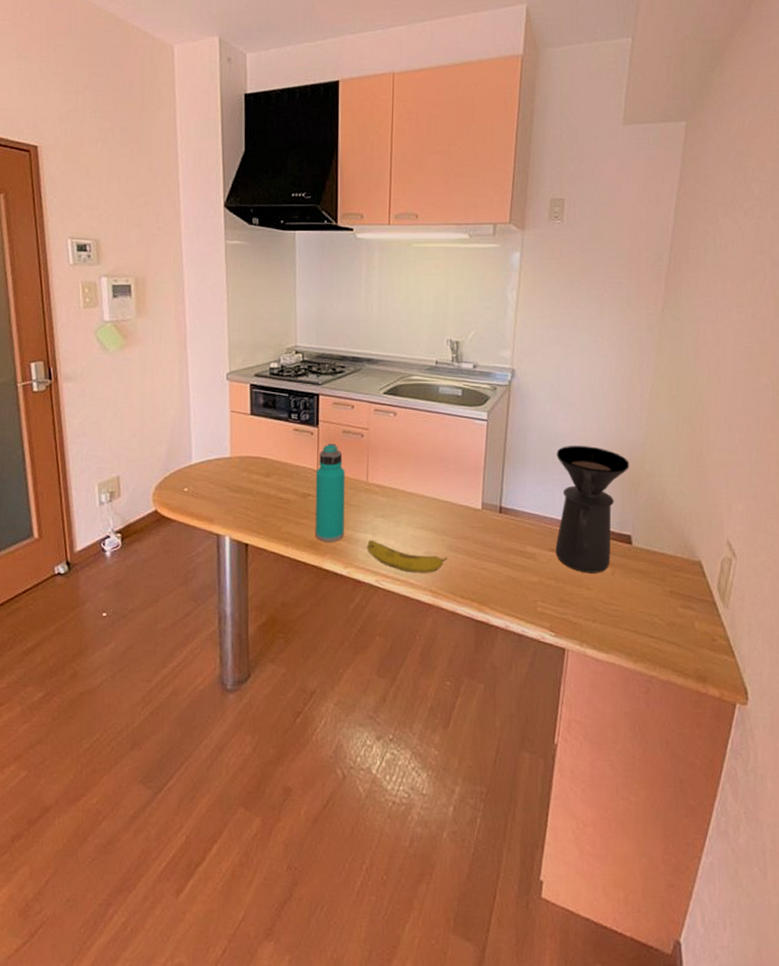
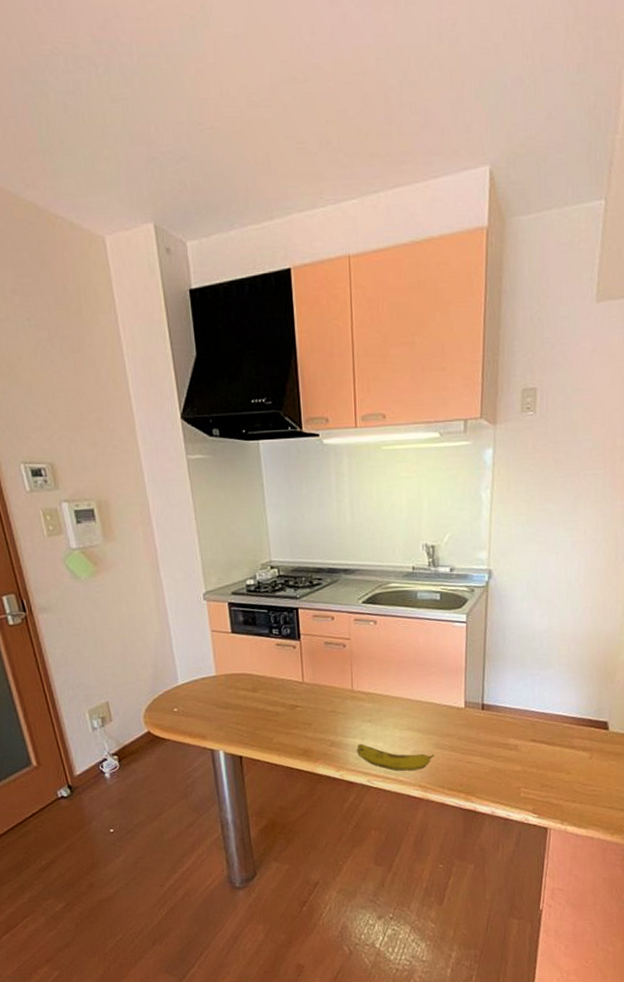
water bottle: present [315,443,345,542] -> none [301,655,334,749]
coffee maker: present [555,445,630,573] -> none [535,640,606,759]

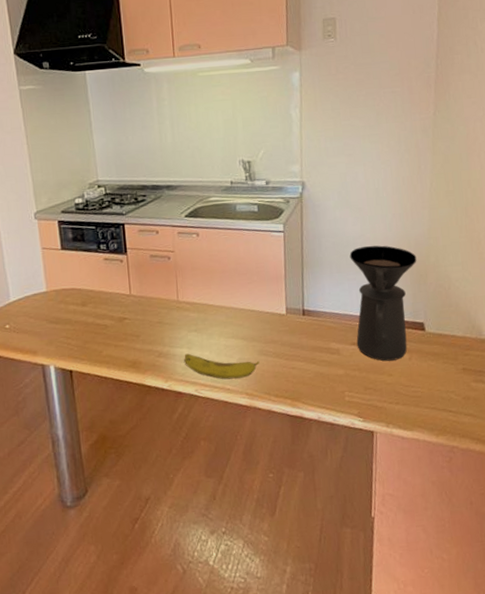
coffee maker: none [535,640,606,759] -> present [349,245,417,361]

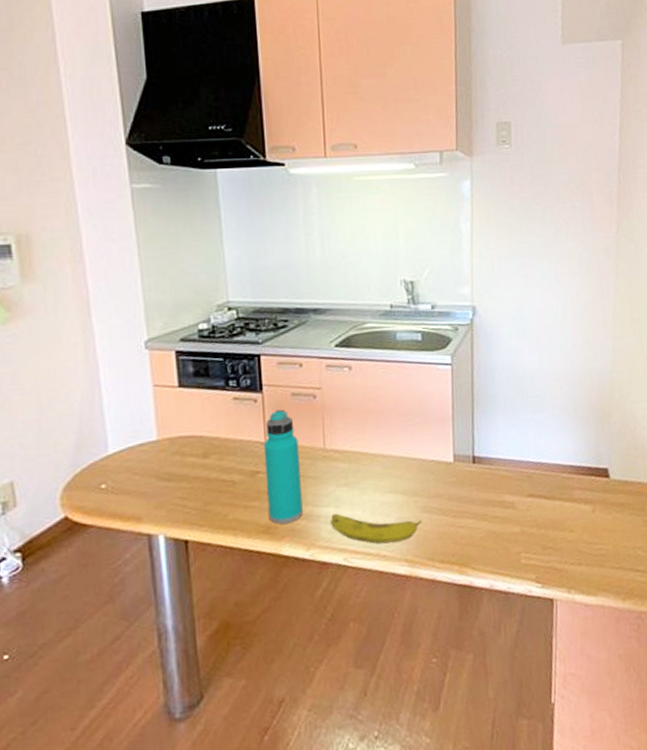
water bottle: none [128,268,162,360] -> present [263,409,303,524]
coffee maker: present [349,245,417,361] -> none [526,380,600,515]

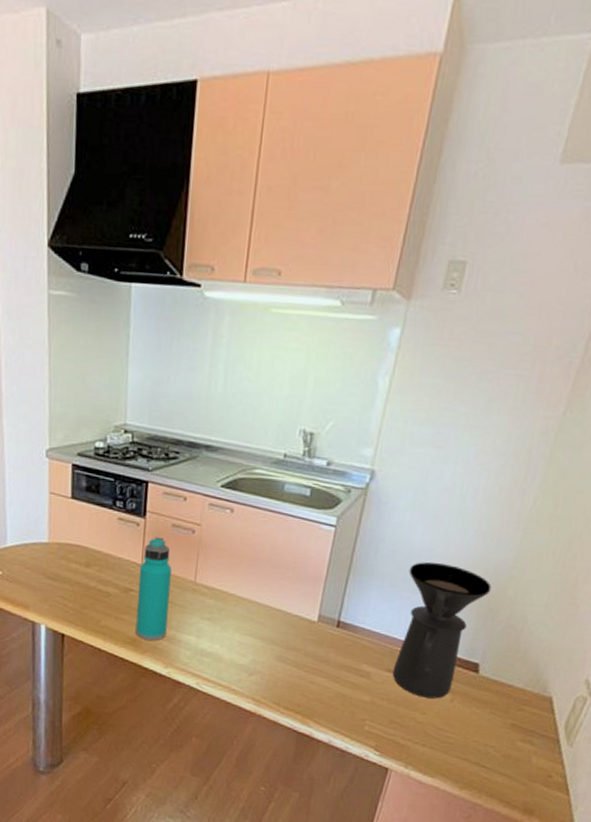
fruit: present [331,513,422,544] -> none [190,642,275,682]
coffee maker: none [526,380,600,515] -> present [392,562,492,699]

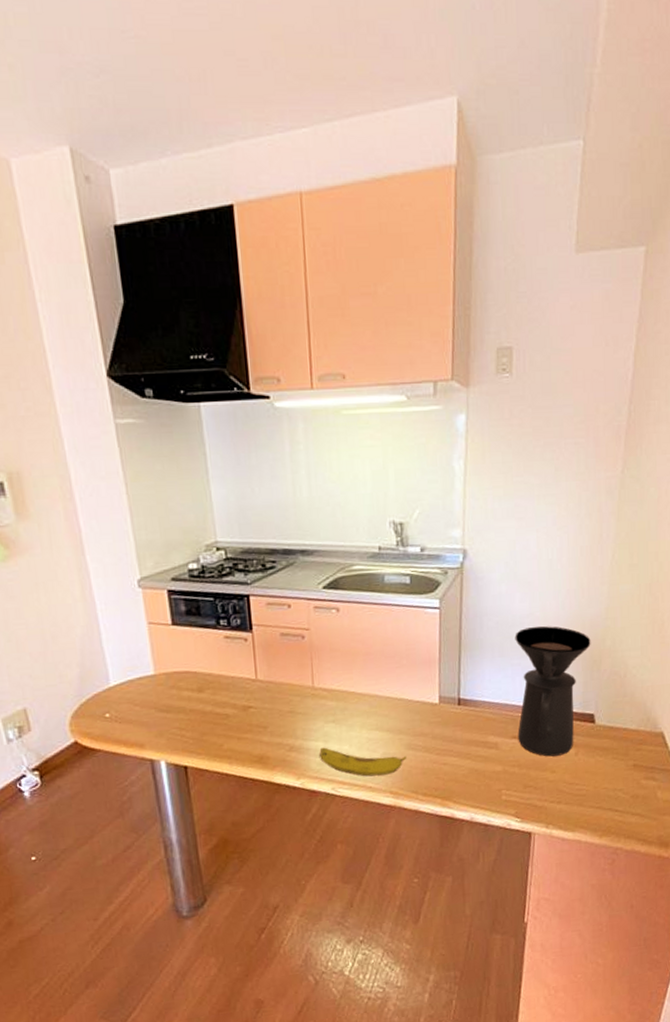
water bottle: present [136,537,172,641] -> none [254,648,293,755]
fruit: none [190,642,275,682] -> present [319,747,407,777]

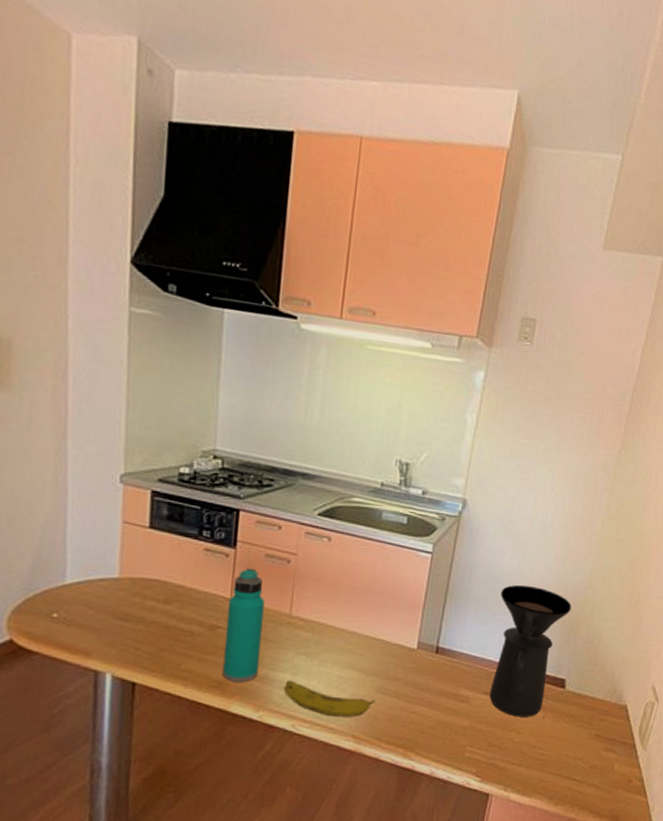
water bottle: none [254,648,293,755] -> present [223,568,265,682]

